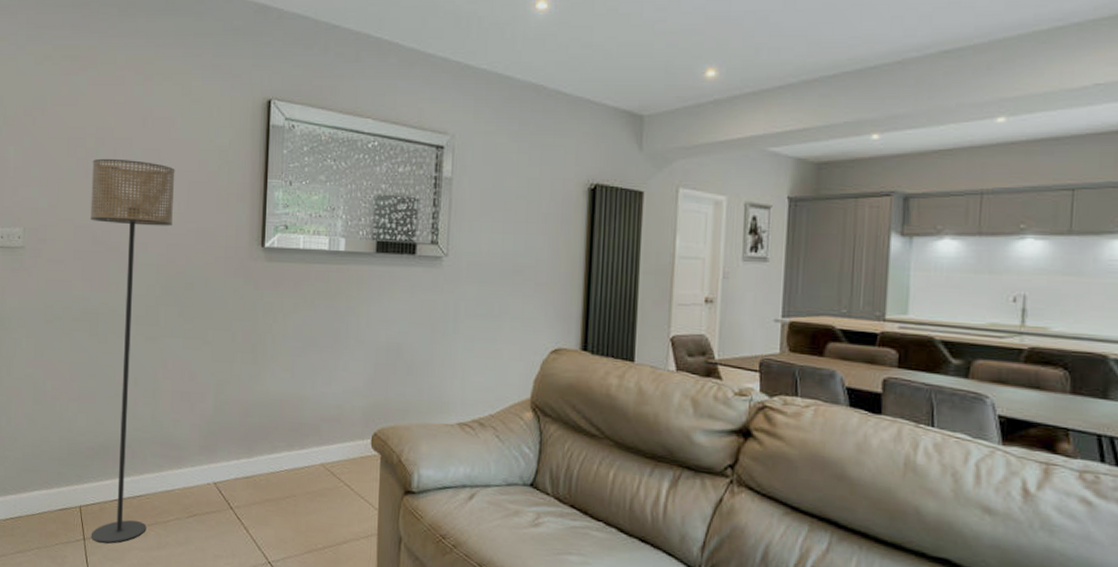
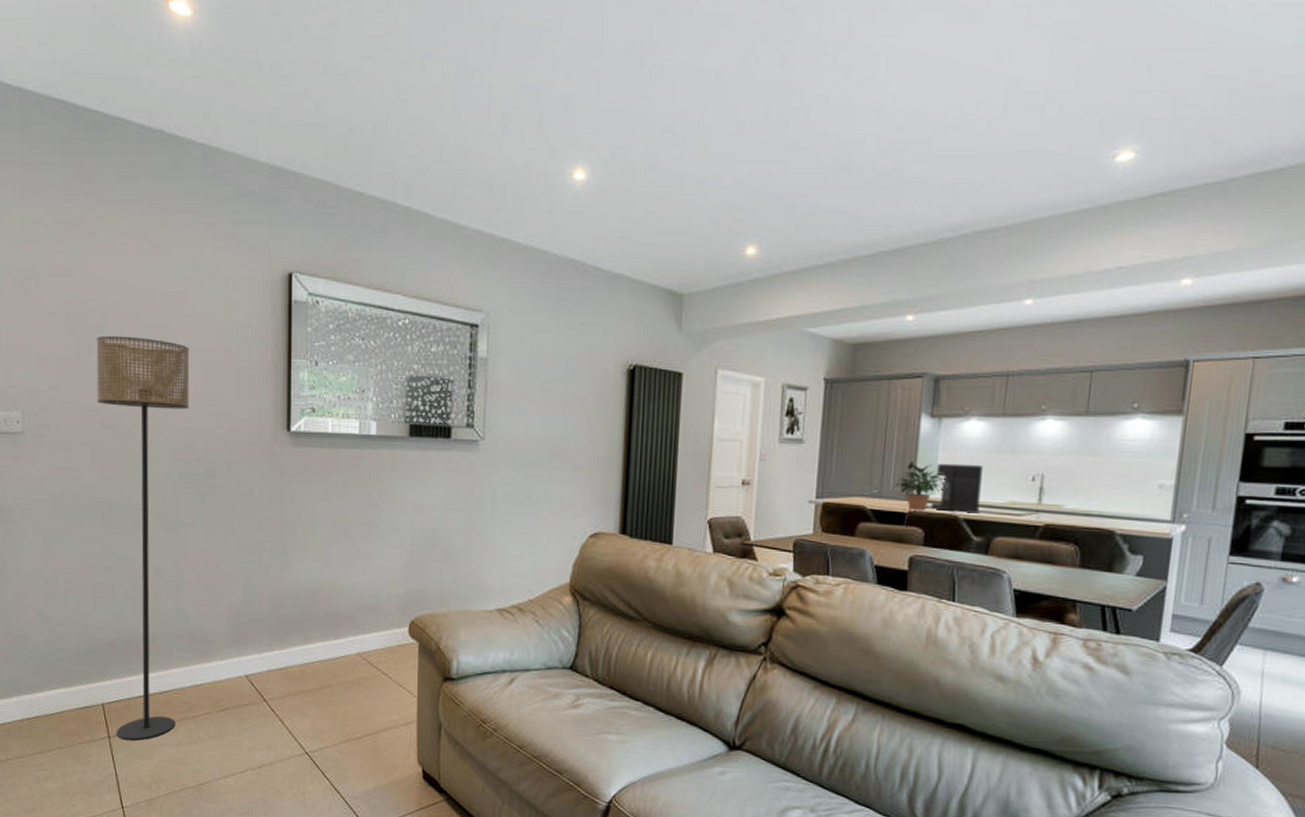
potted plant: none [865,281,923,332] -> present [895,462,948,511]
coffee maker: none [904,282,959,335] -> present [930,463,983,514]

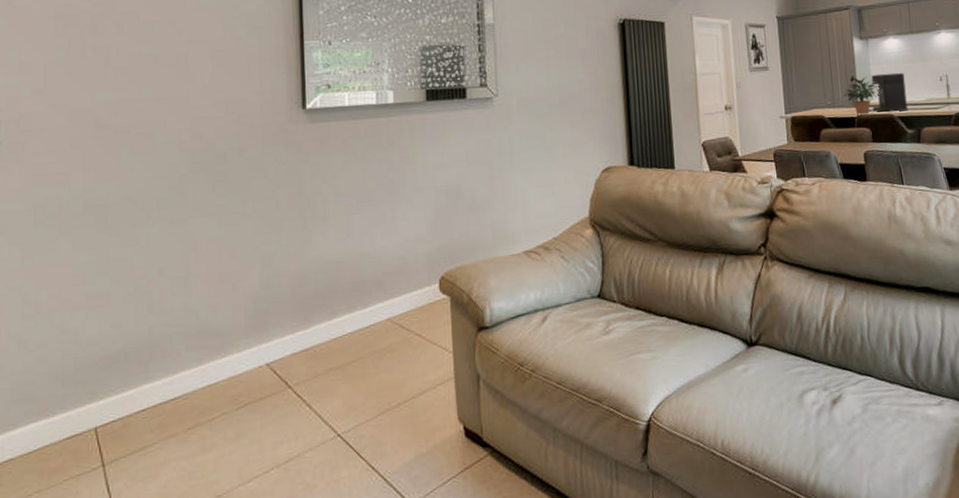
floor lamp: present [96,335,190,741] -> none [89,34,196,465]

